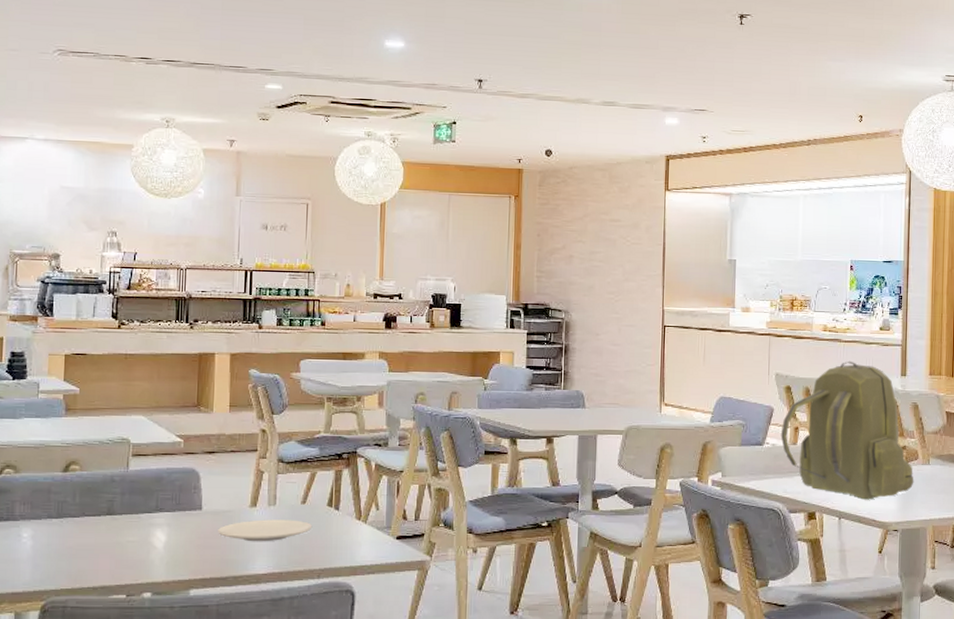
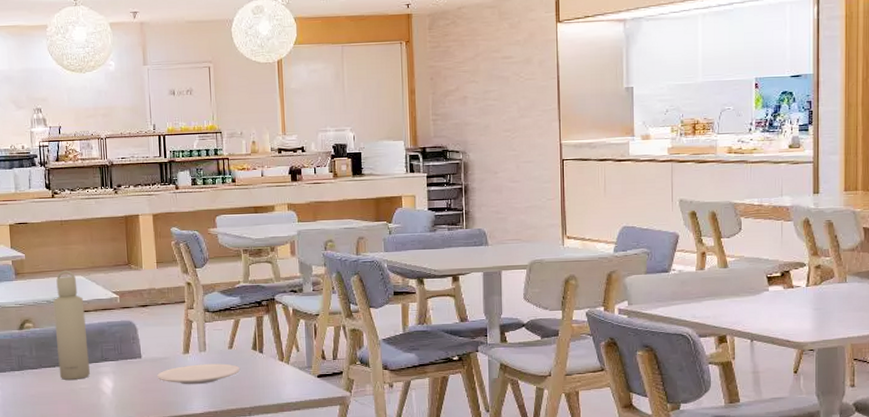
bottle: none [104,408,143,531] -> present [53,270,90,380]
backpack: present [780,361,914,500] -> none [687,182,830,321]

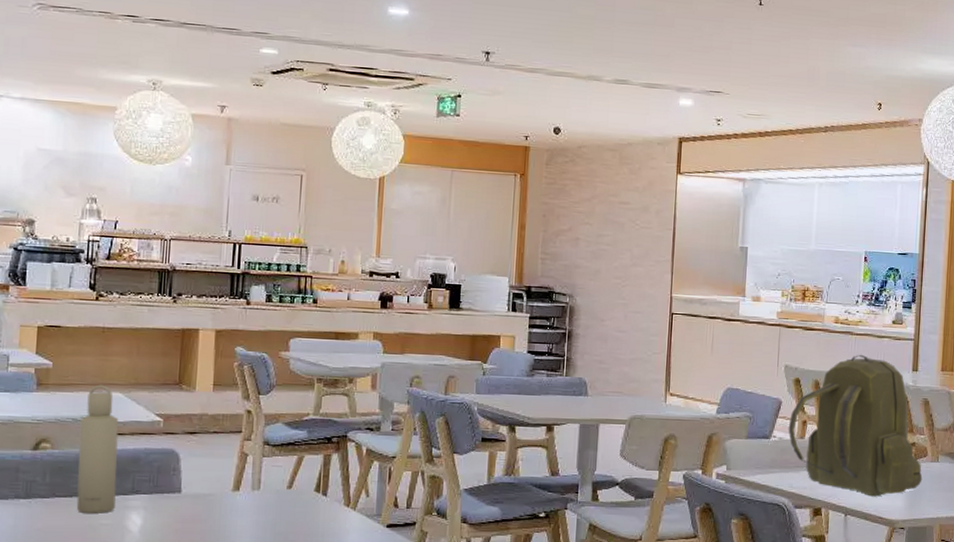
plate: present [157,363,241,385] -> none [197,504,299,528]
backpack: none [687,182,830,321] -> present [788,354,923,497]

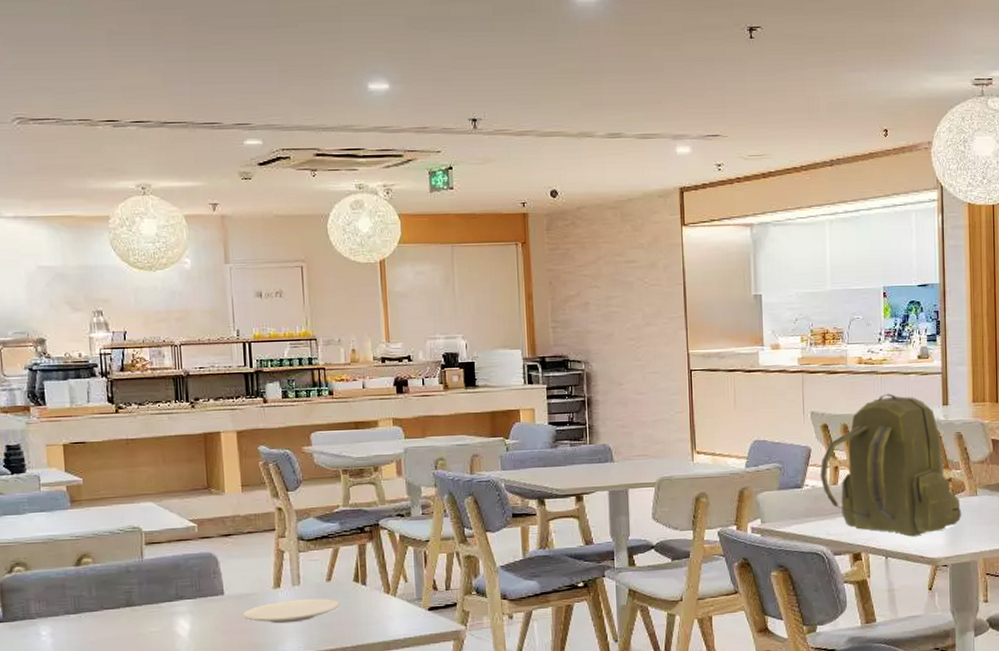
bottle: present [76,384,119,513] -> none [117,496,162,623]
plate: none [197,504,299,528] -> present [243,598,341,624]

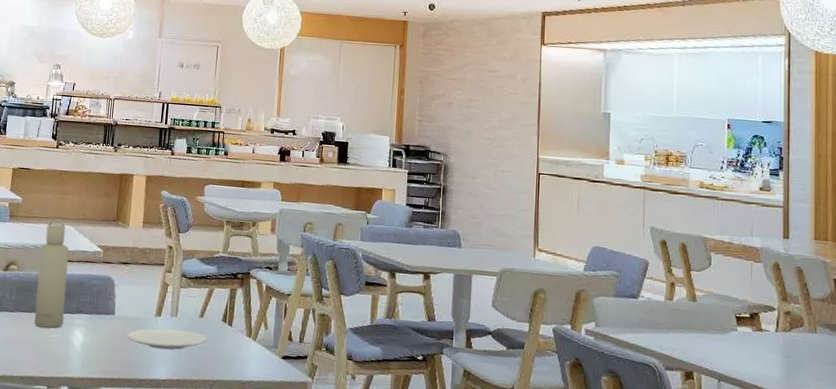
bottle: none [117,496,162,623] -> present [34,218,70,328]
backpack: present [820,393,962,537] -> none [656,219,800,364]

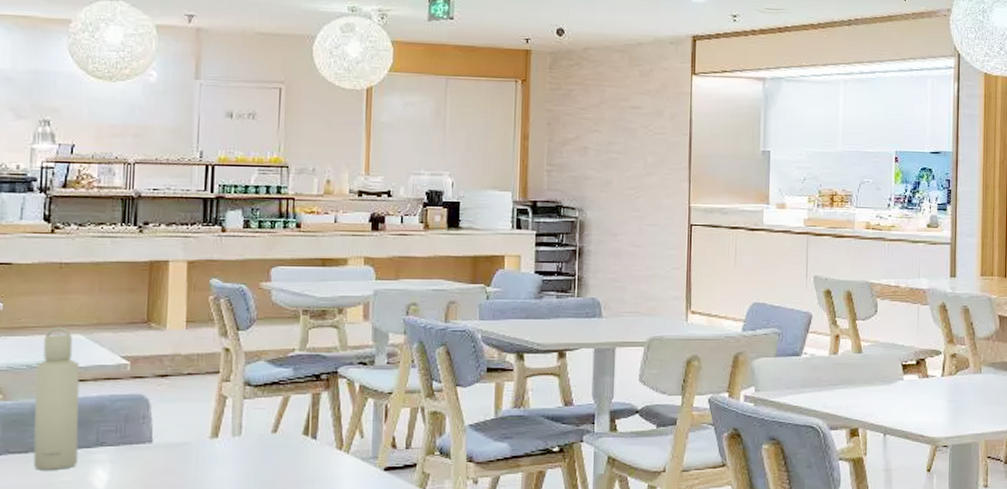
plate: present [127,328,208,350] -> none [171,451,285,479]

